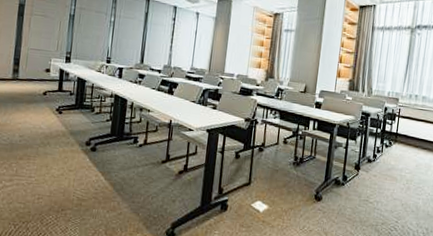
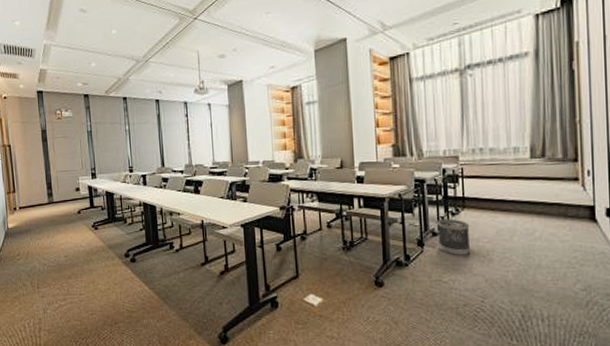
wastebasket: none [371,149,398,182] -> present [438,219,471,256]

